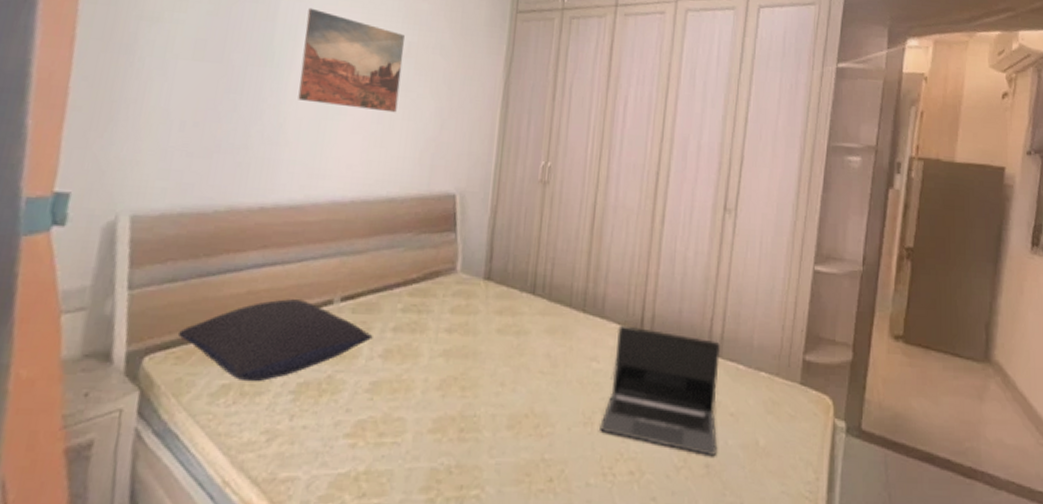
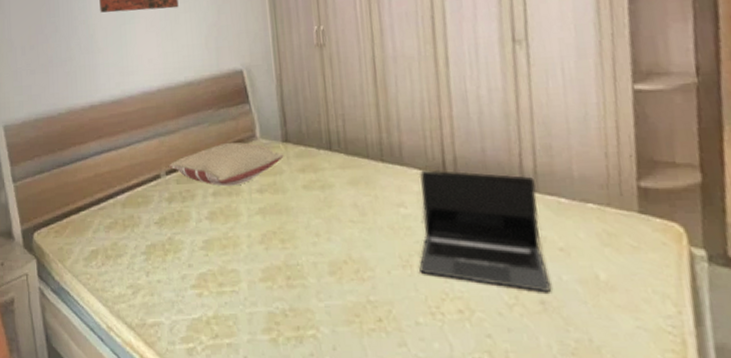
pillow: present [177,299,373,382] -> none [52,177,198,247]
pillow: none [345,273,483,322] -> present [168,142,284,187]

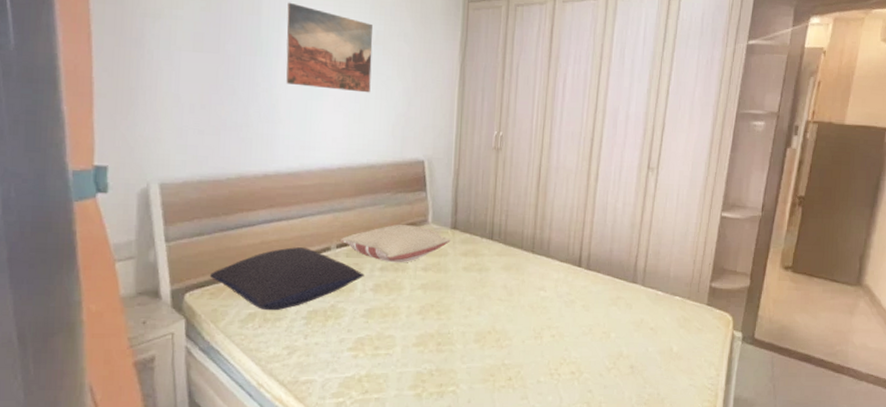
pillow: none [52,177,198,247] -> present [209,247,365,311]
laptop: present [419,168,551,292] -> none [547,261,643,359]

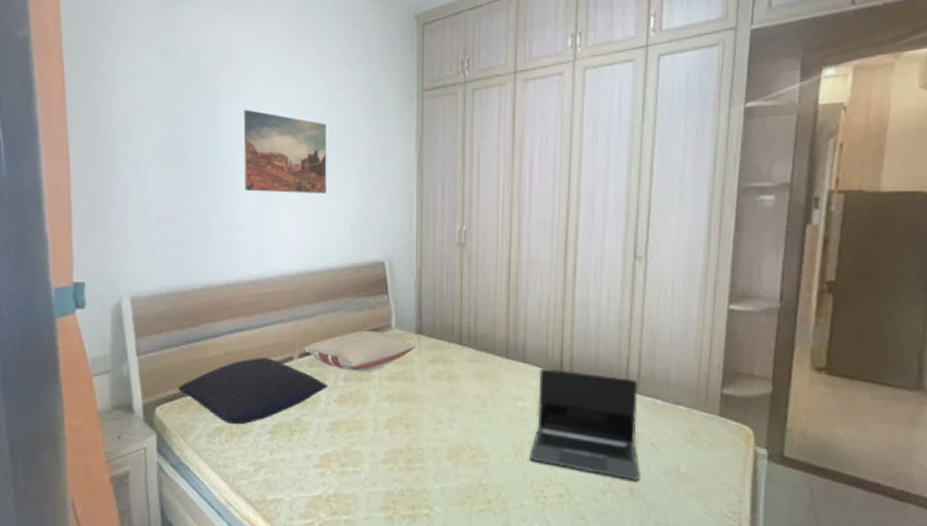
laptop: none [547,261,643,359] -> present [529,367,640,480]

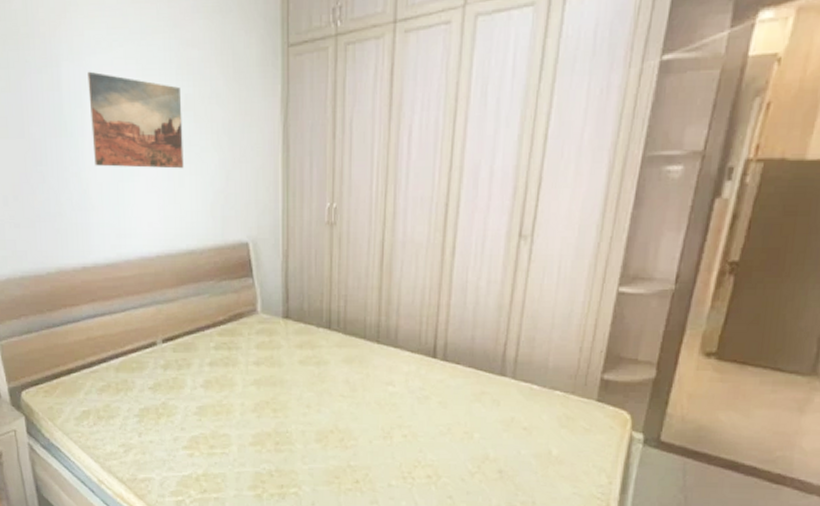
pillow: present [177,358,328,425] -> none [41,343,194,409]
pillow: present [301,331,416,372] -> none [165,316,283,357]
laptop: present [529,367,640,480] -> none [398,352,514,463]

